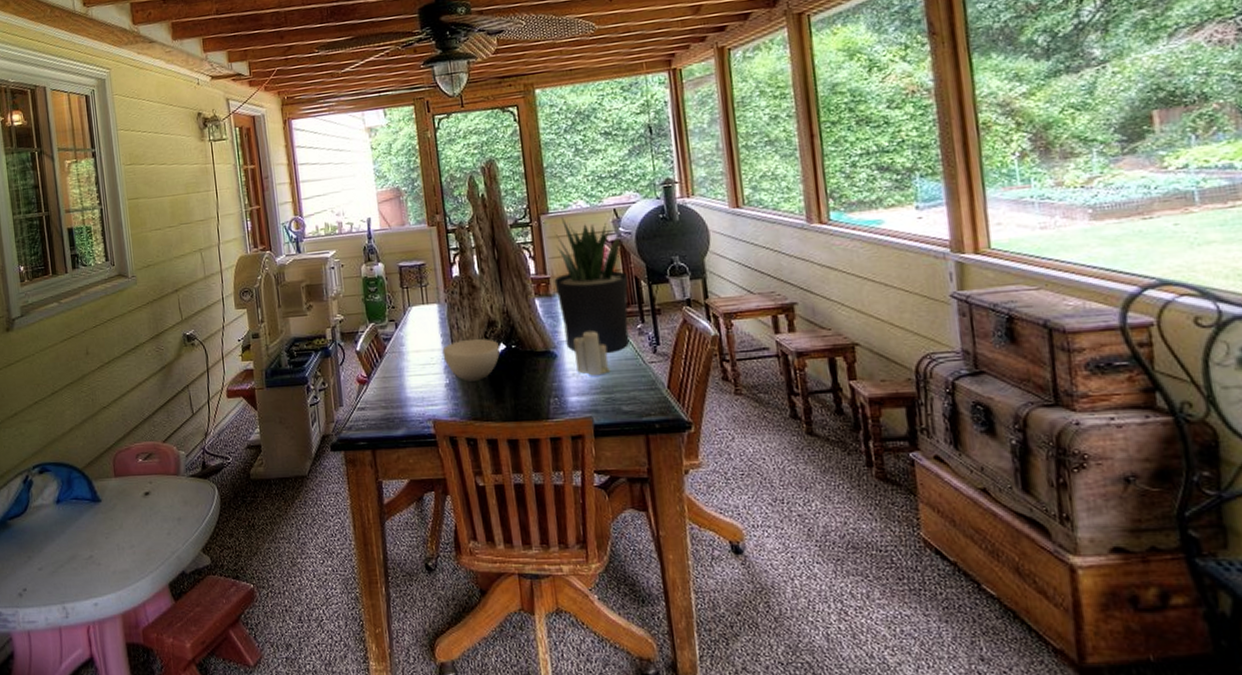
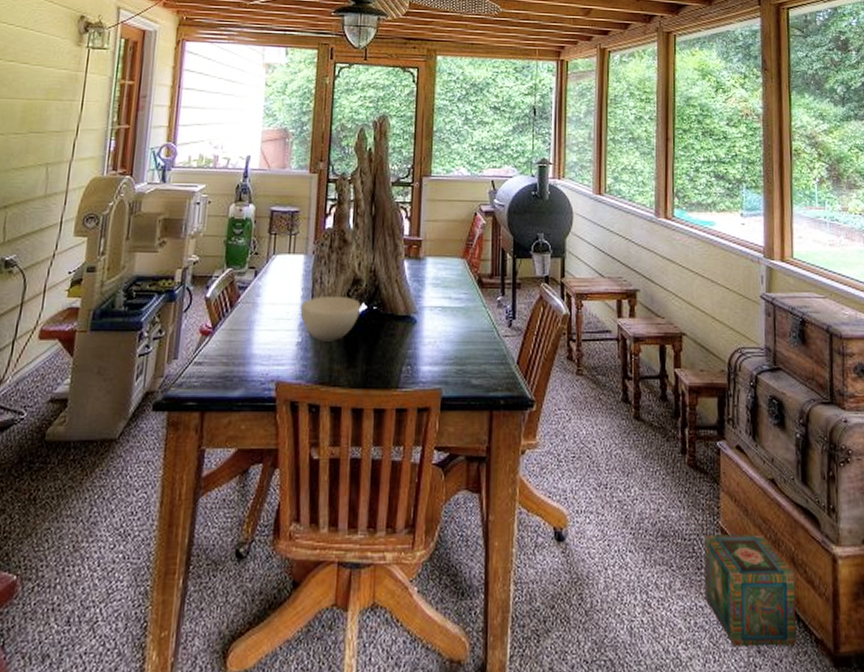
planter: present [554,217,630,353] -> none [425,182,497,322]
candle: present [573,329,611,376] -> none [434,297,467,346]
decorative box: none [904,545,1029,655] -> present [704,534,796,647]

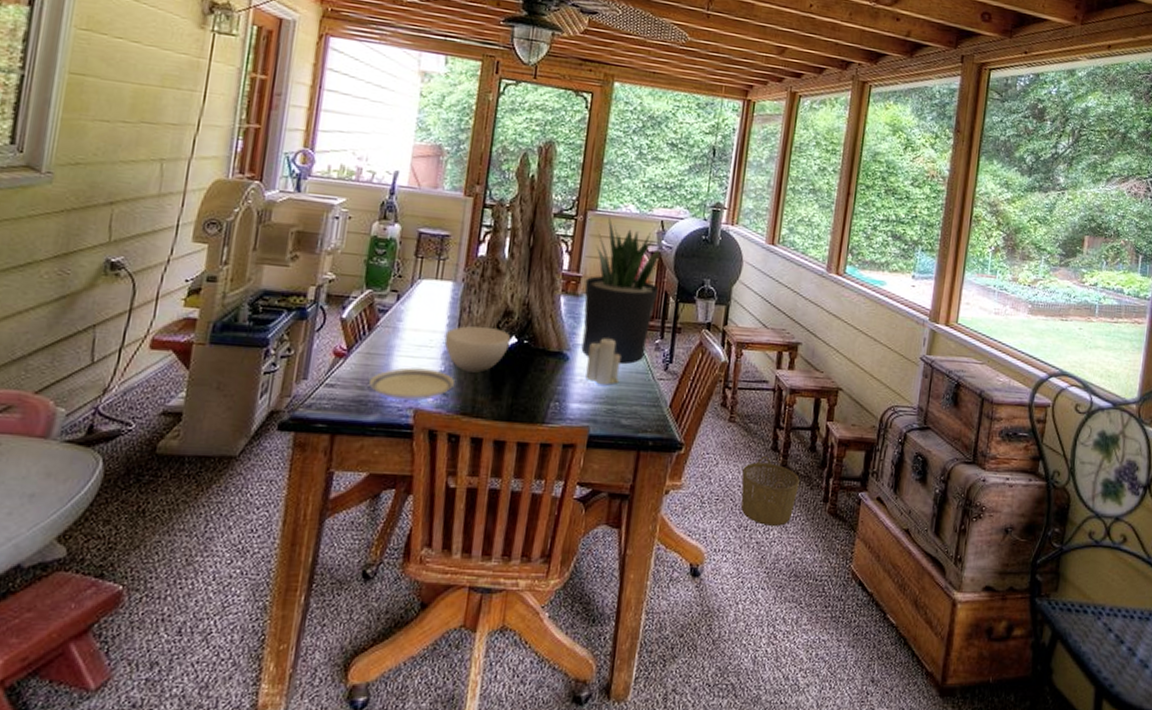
plate: none [234,341,313,375] -> present [369,367,456,402]
planter: none [425,182,497,322] -> present [581,218,665,364]
candle: none [434,297,467,346] -> present [585,337,621,386]
basket: none [596,409,655,482] -> present [741,456,800,526]
decorative box: present [704,534,796,647] -> none [828,577,916,677]

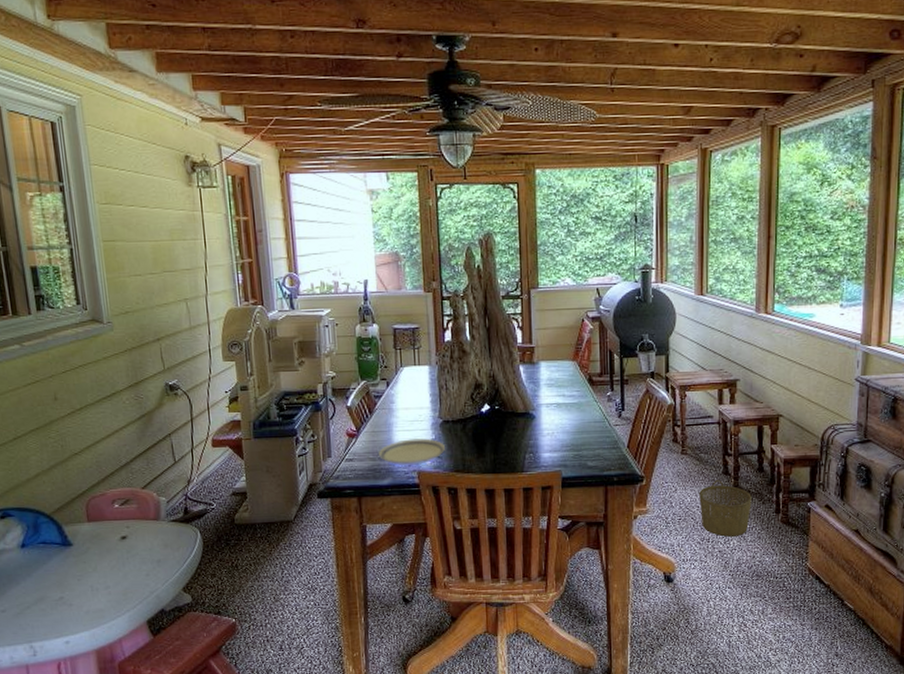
bowl: present [444,326,510,373] -> none [430,400,484,437]
planter: present [581,218,665,364] -> none [538,292,604,416]
candle: present [585,337,621,386] -> none [551,395,581,436]

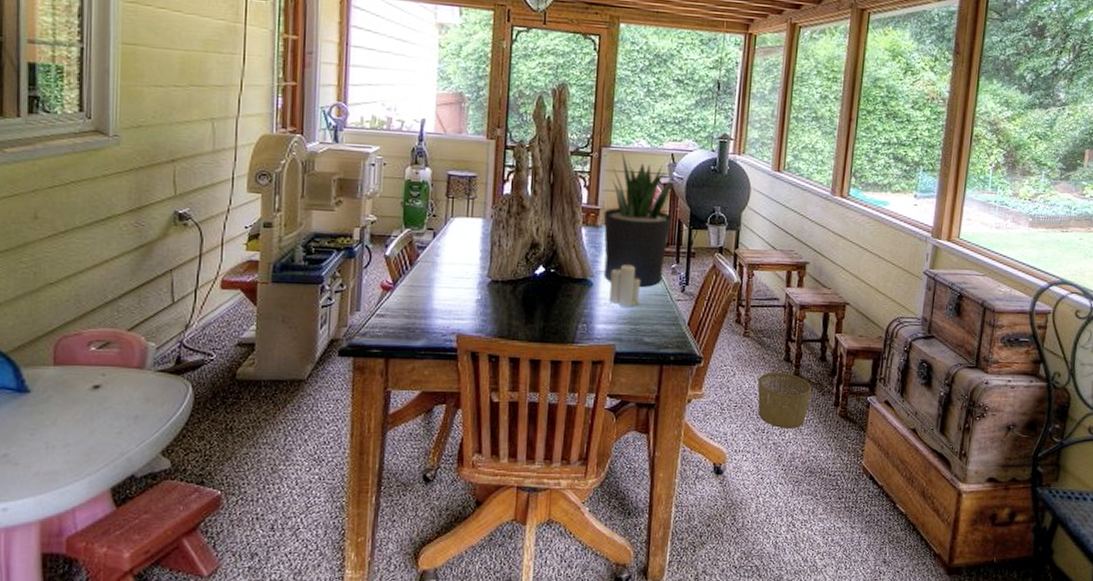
plate: present [379,438,446,467] -> none [415,297,492,328]
planter: none [538,292,604,416] -> present [603,153,676,287]
candle: none [551,395,581,436] -> present [609,263,641,308]

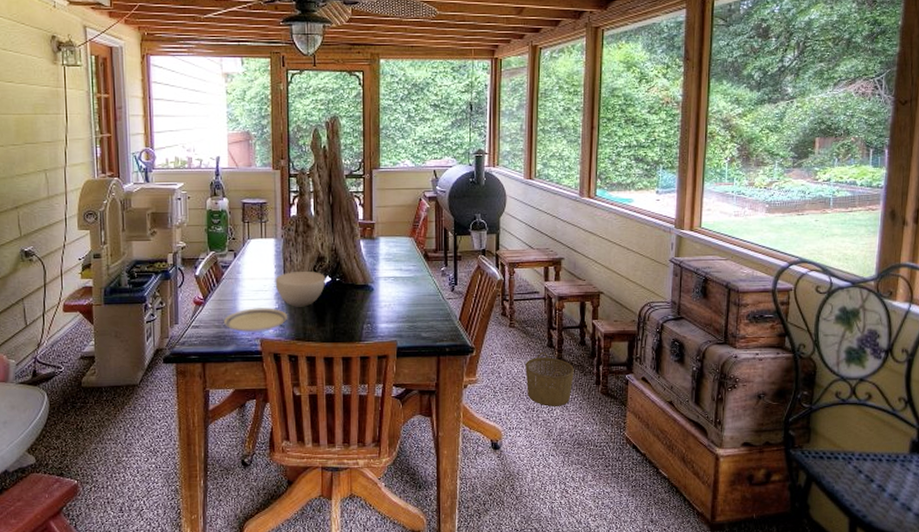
plate: none [415,297,492,328] -> present [224,308,288,334]
bowl: none [479,258,538,300] -> present [275,272,325,307]
planter: present [603,153,676,287] -> none [378,173,439,289]
candle: present [609,263,641,308] -> none [388,269,416,308]

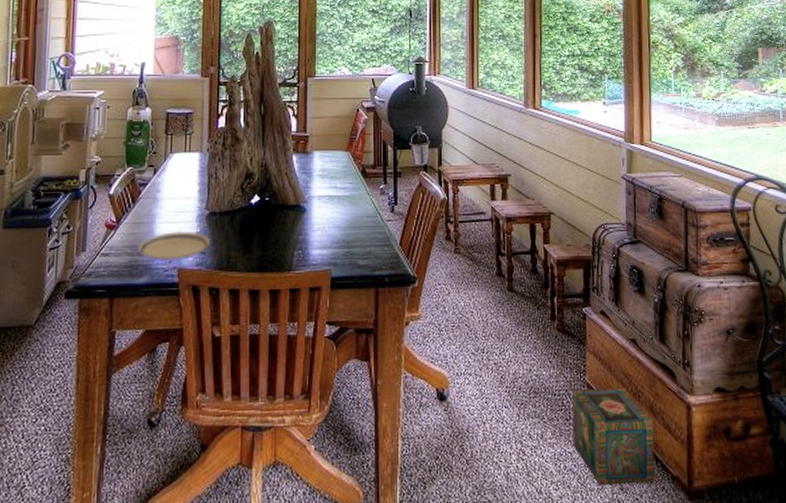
bowl: present [275,272,325,307] -> none [197,190,253,231]
basket: present [525,352,574,407] -> none [473,282,526,347]
decorative box: none [610,441,684,519] -> present [572,388,655,486]

